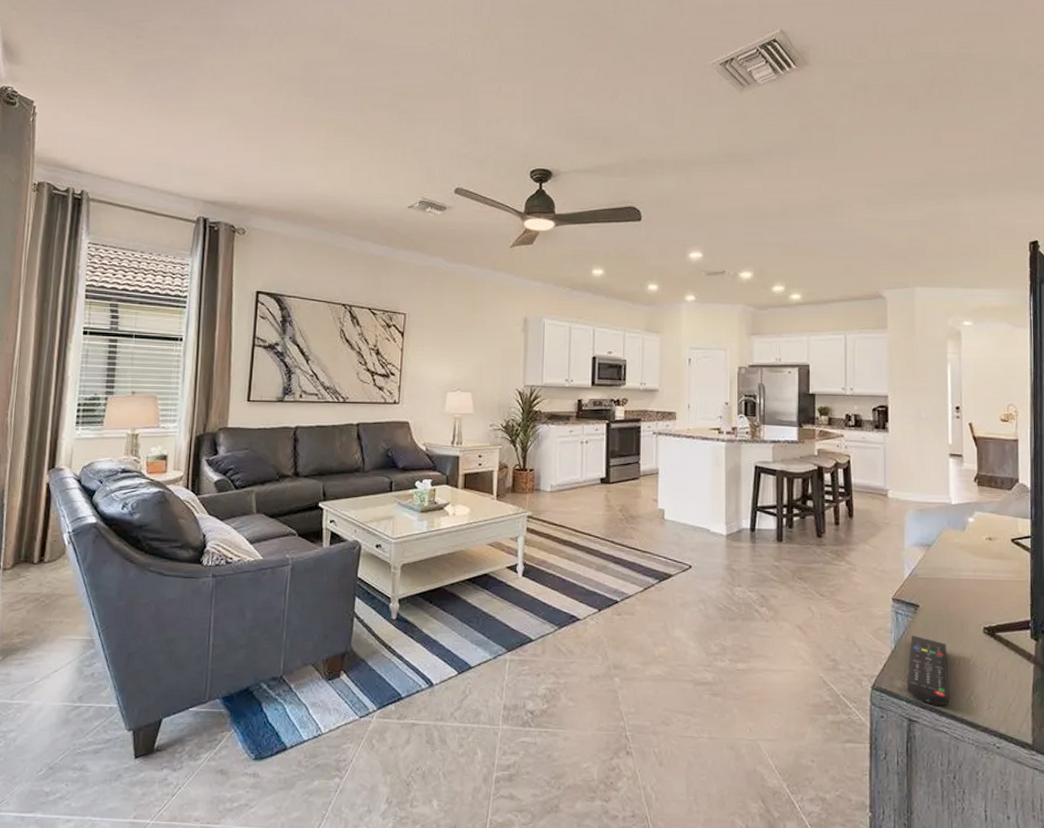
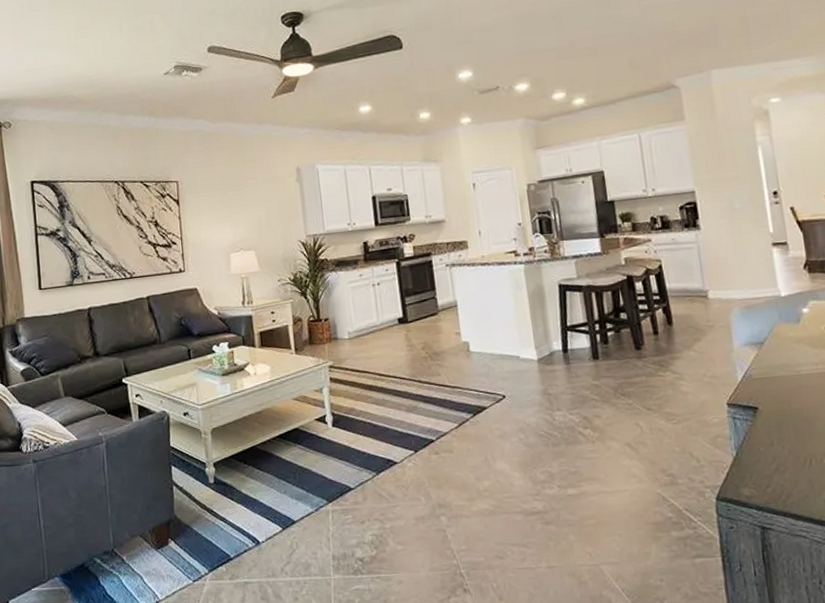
remote control: present [906,635,950,706] -> none [753,439,806,511]

